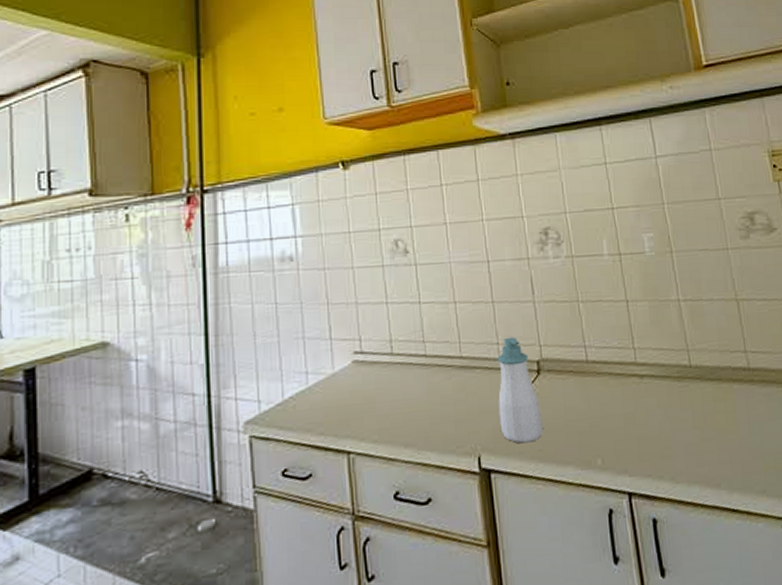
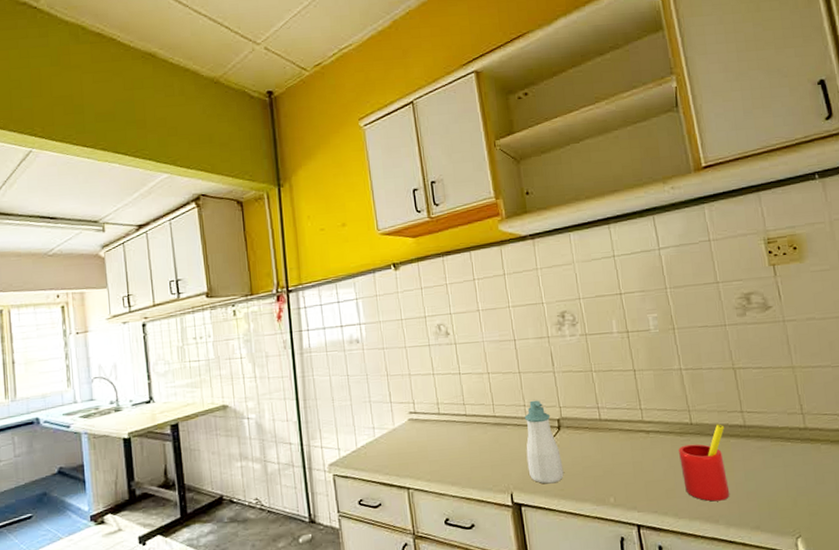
straw: none [676,366,733,462] -> present [679,424,730,502]

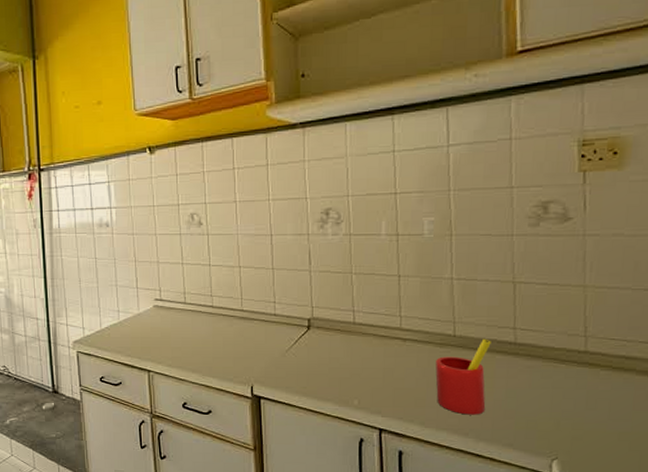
soap bottle: present [524,400,564,484] -> none [271,298,308,381]

